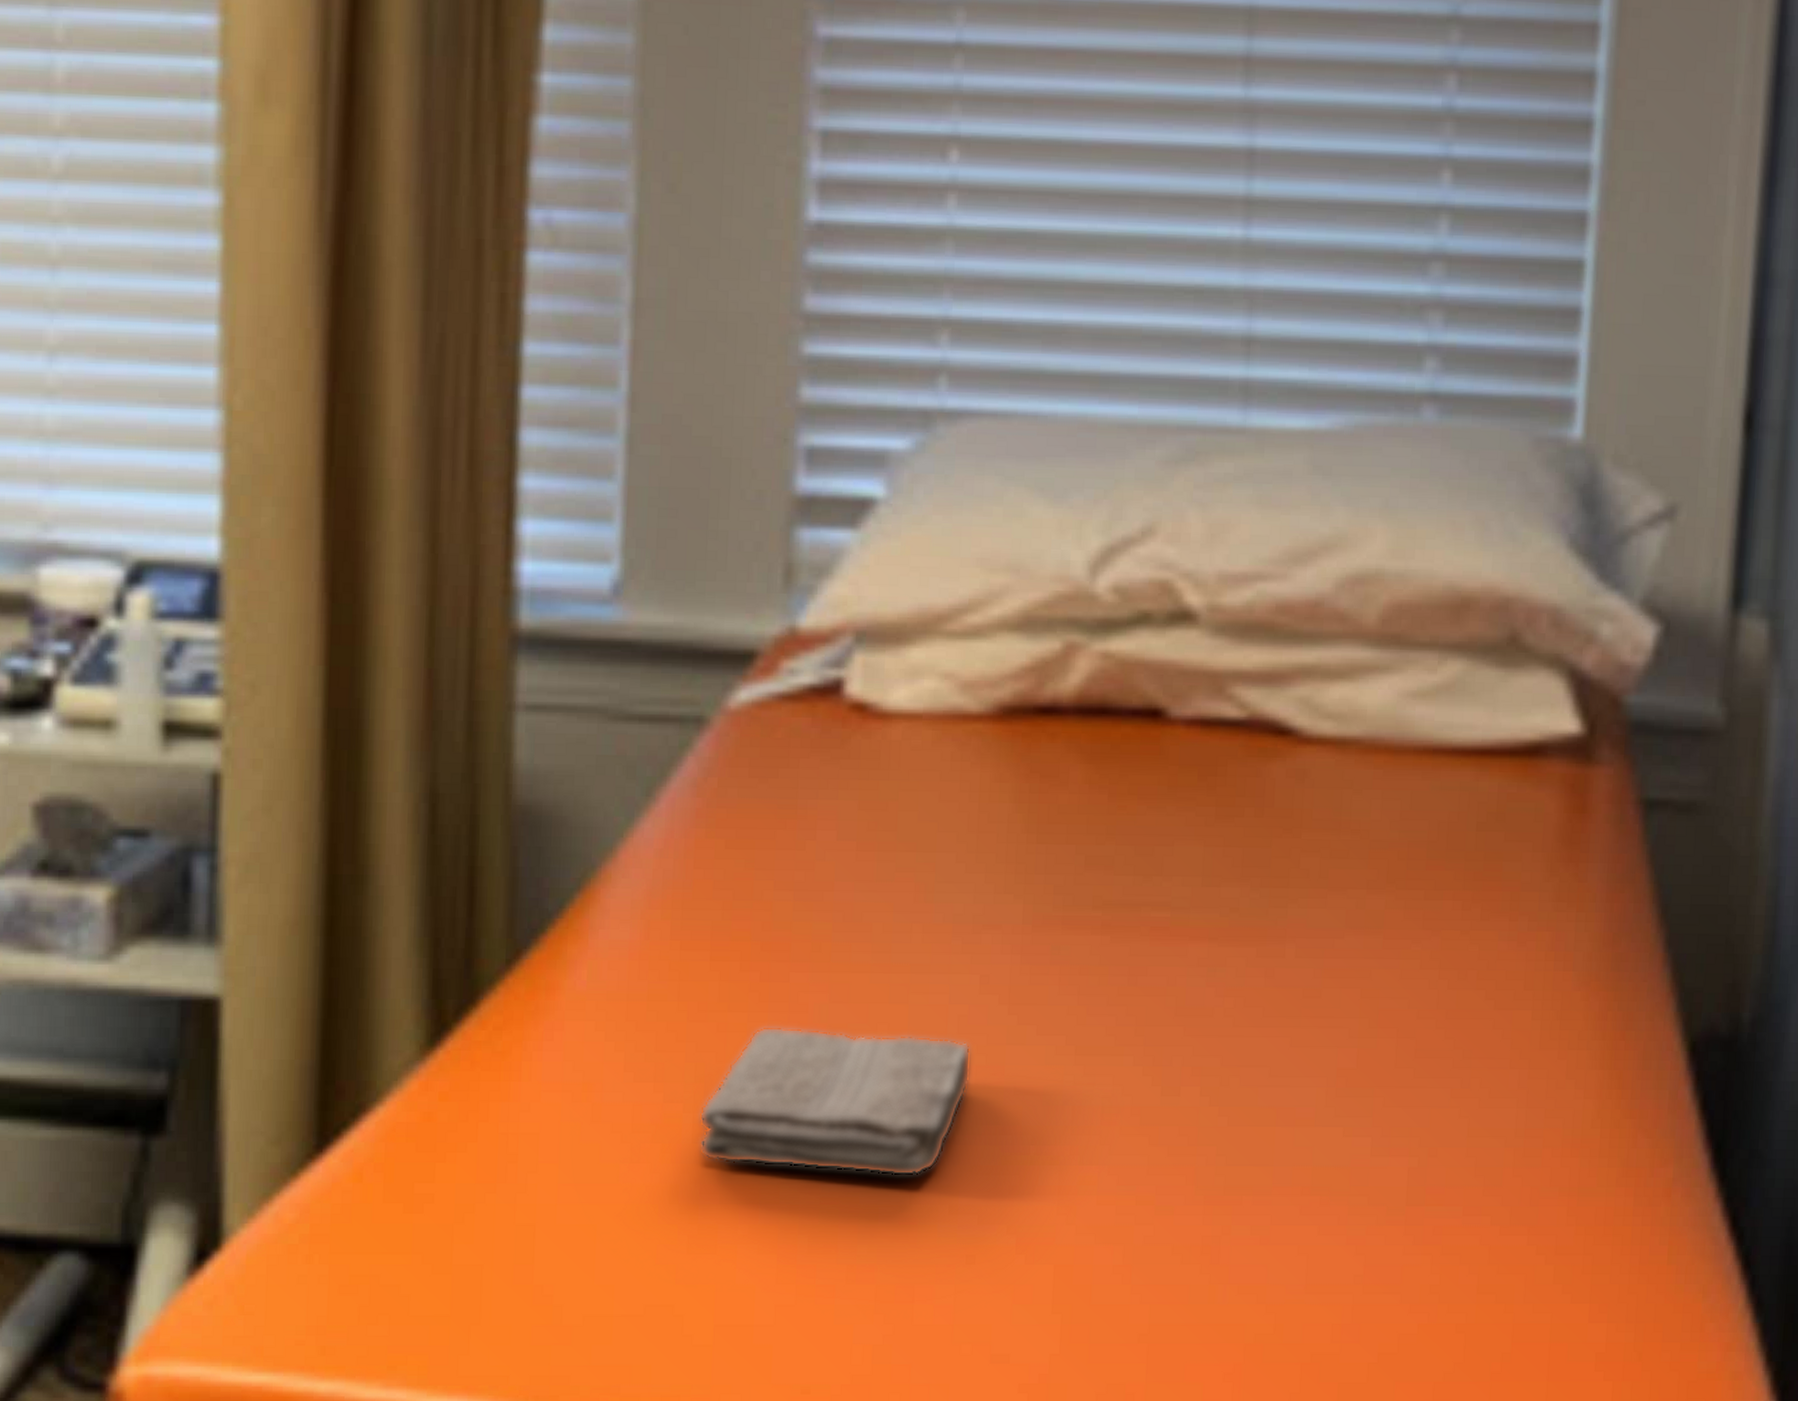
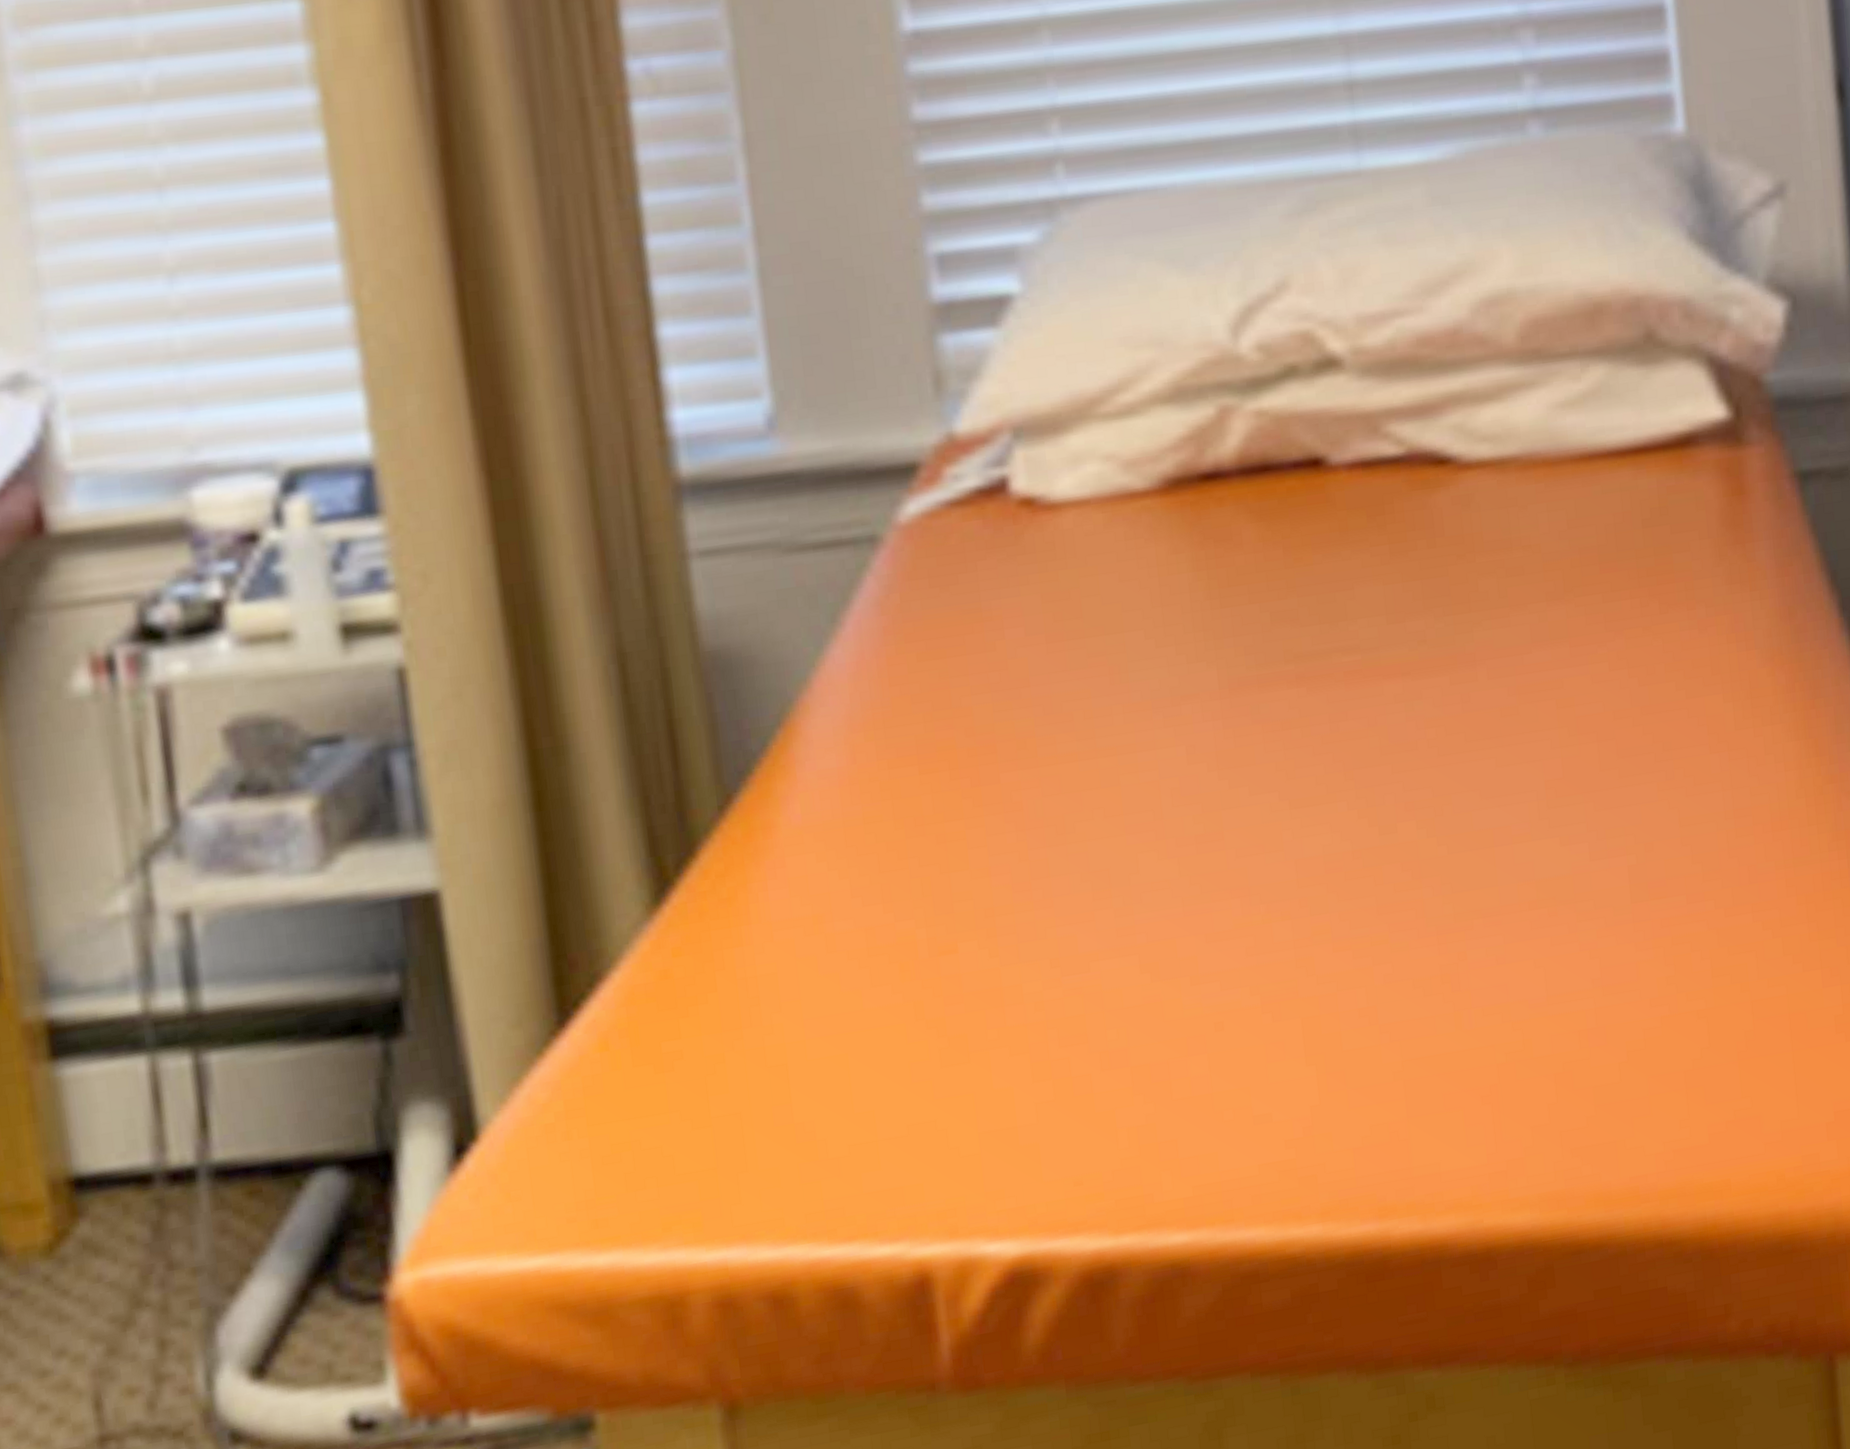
washcloth: present [699,1025,972,1177] -> none [931,812,1192,972]

